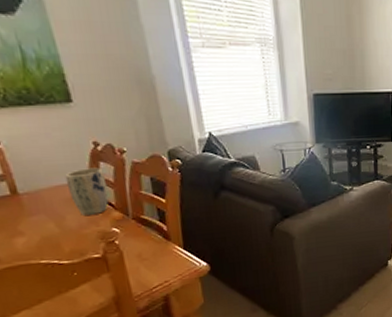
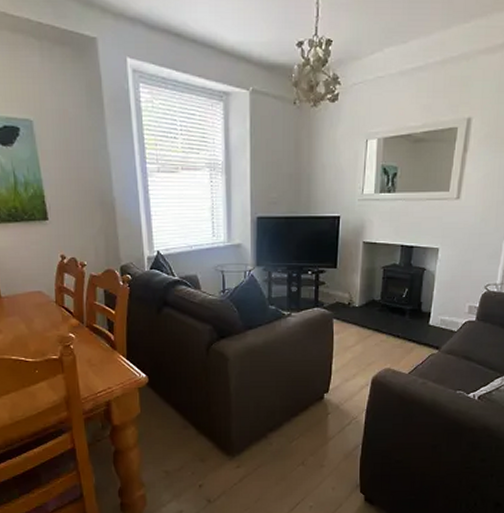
plant pot: present [65,167,109,216] -> none [37,278,69,321]

